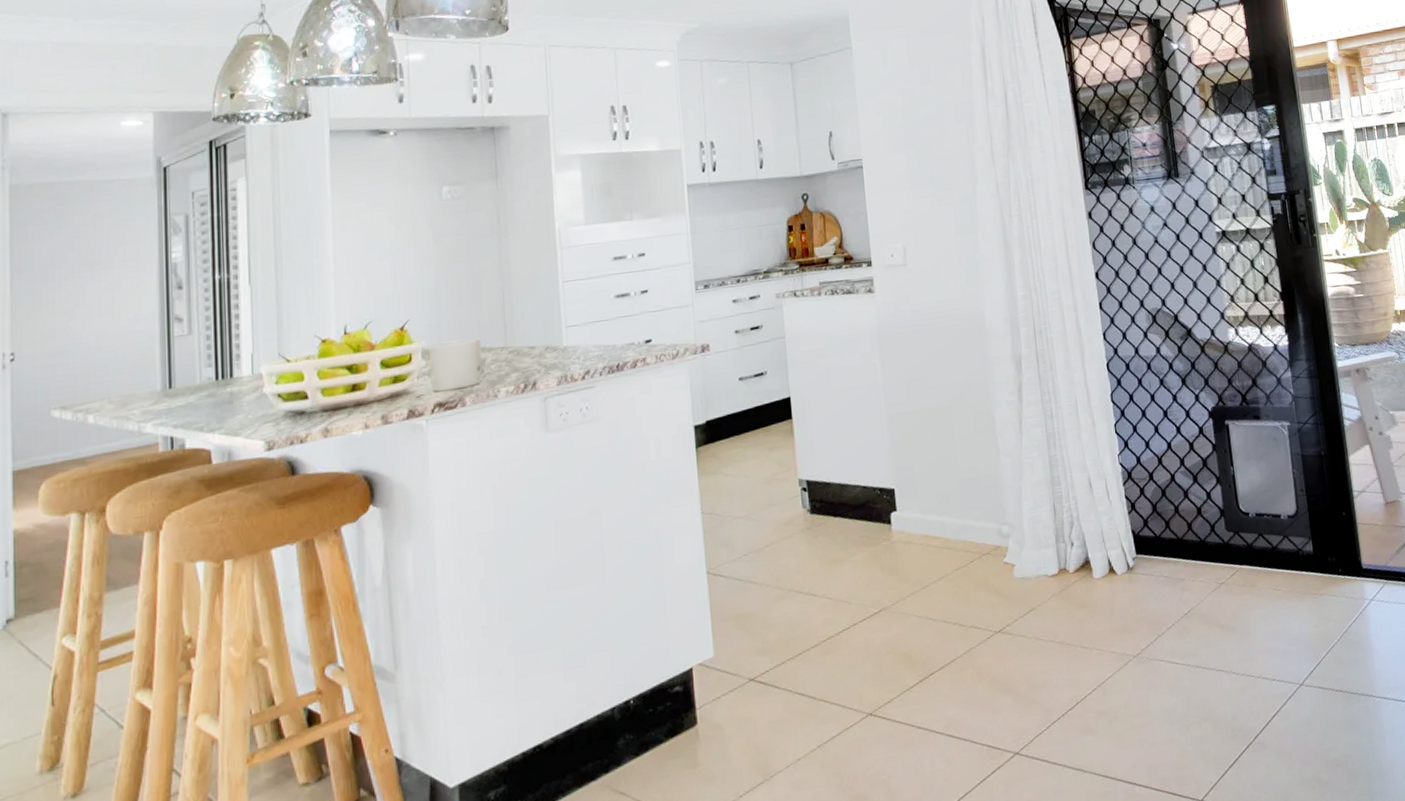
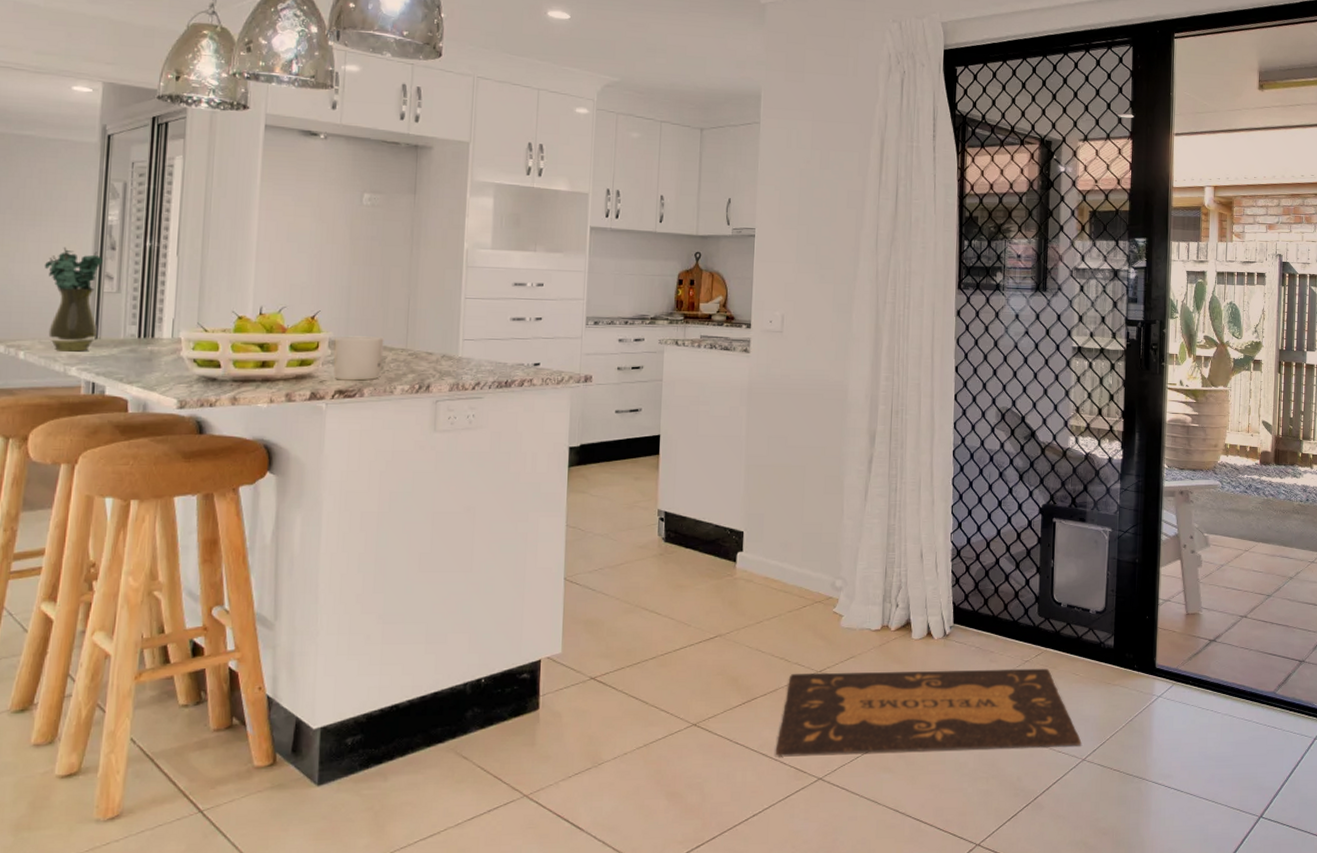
vase: none [108,293,170,409] -> present [45,246,103,352]
doormat: none [963,587,1296,735] -> present [775,668,1082,756]

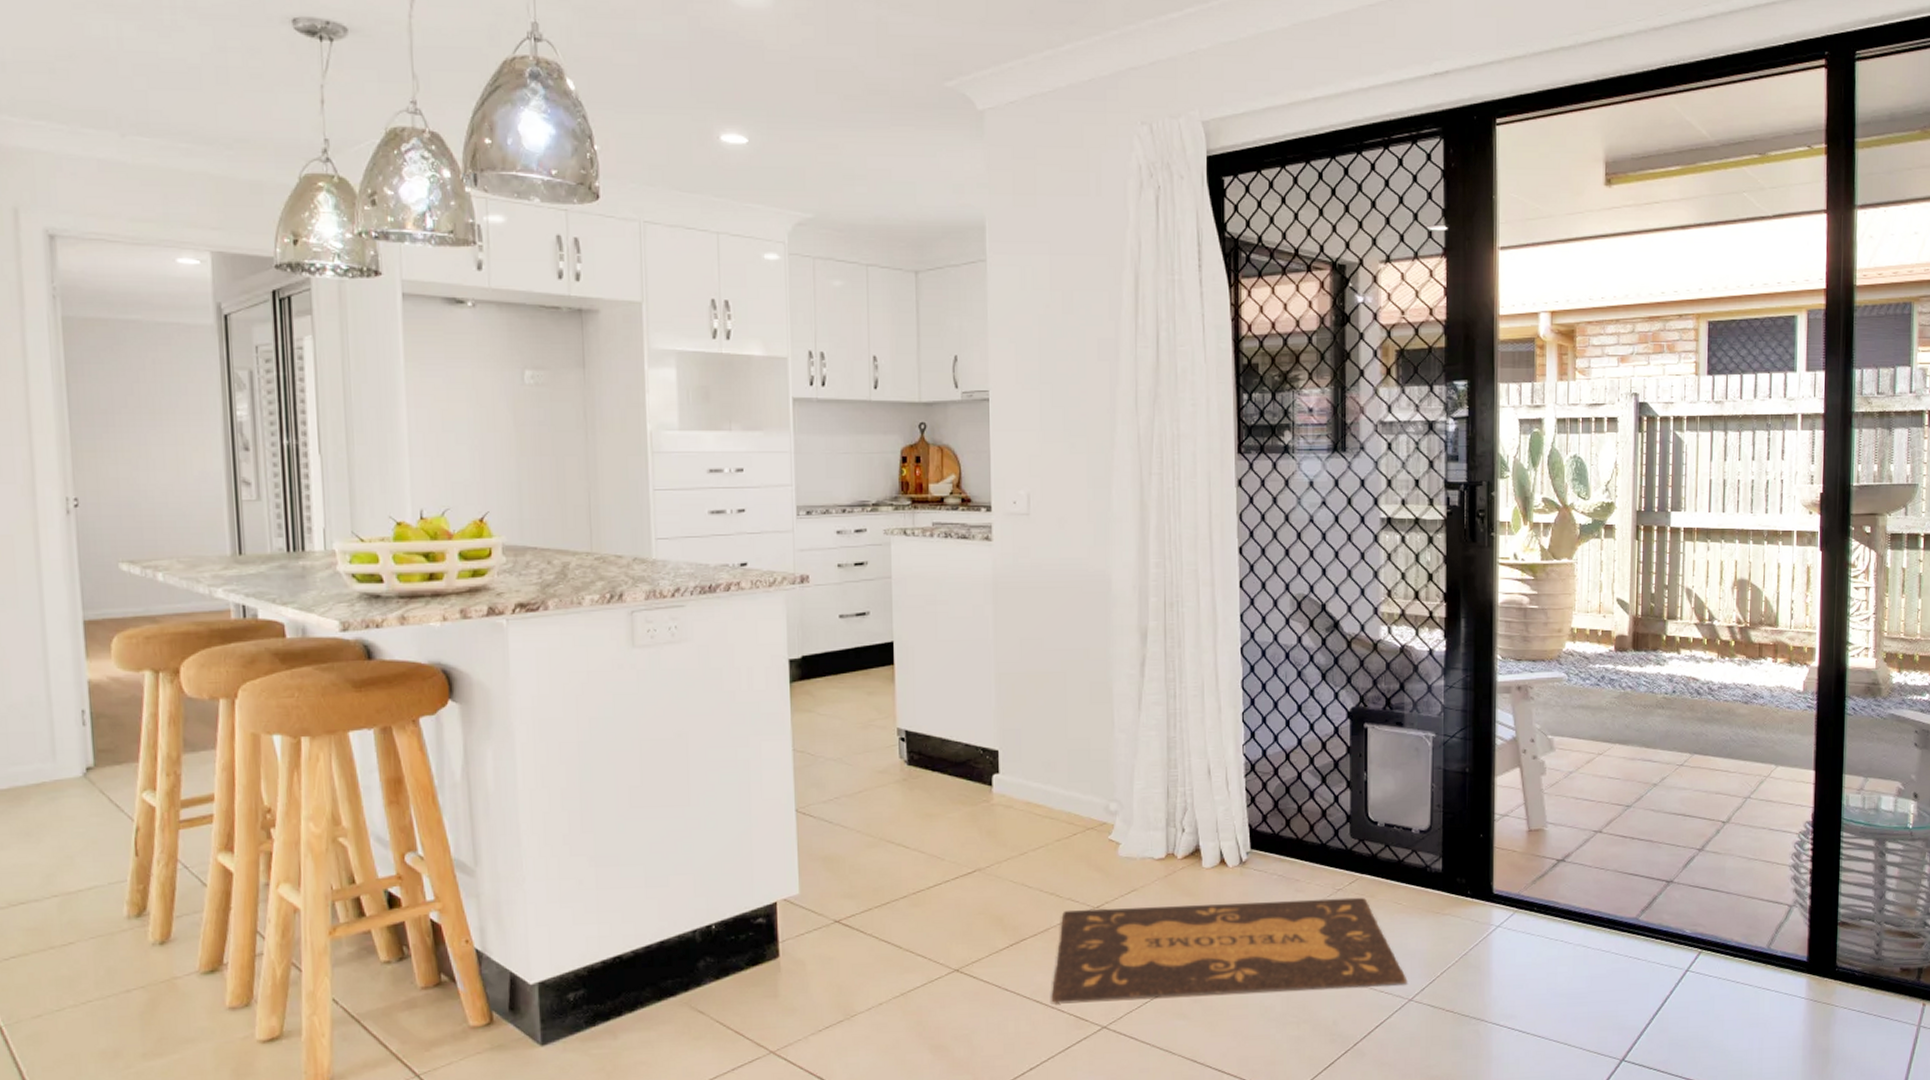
vase: present [45,246,103,352] -> none [173,449,240,571]
mug: present [333,335,384,381] -> none [508,539,566,592]

